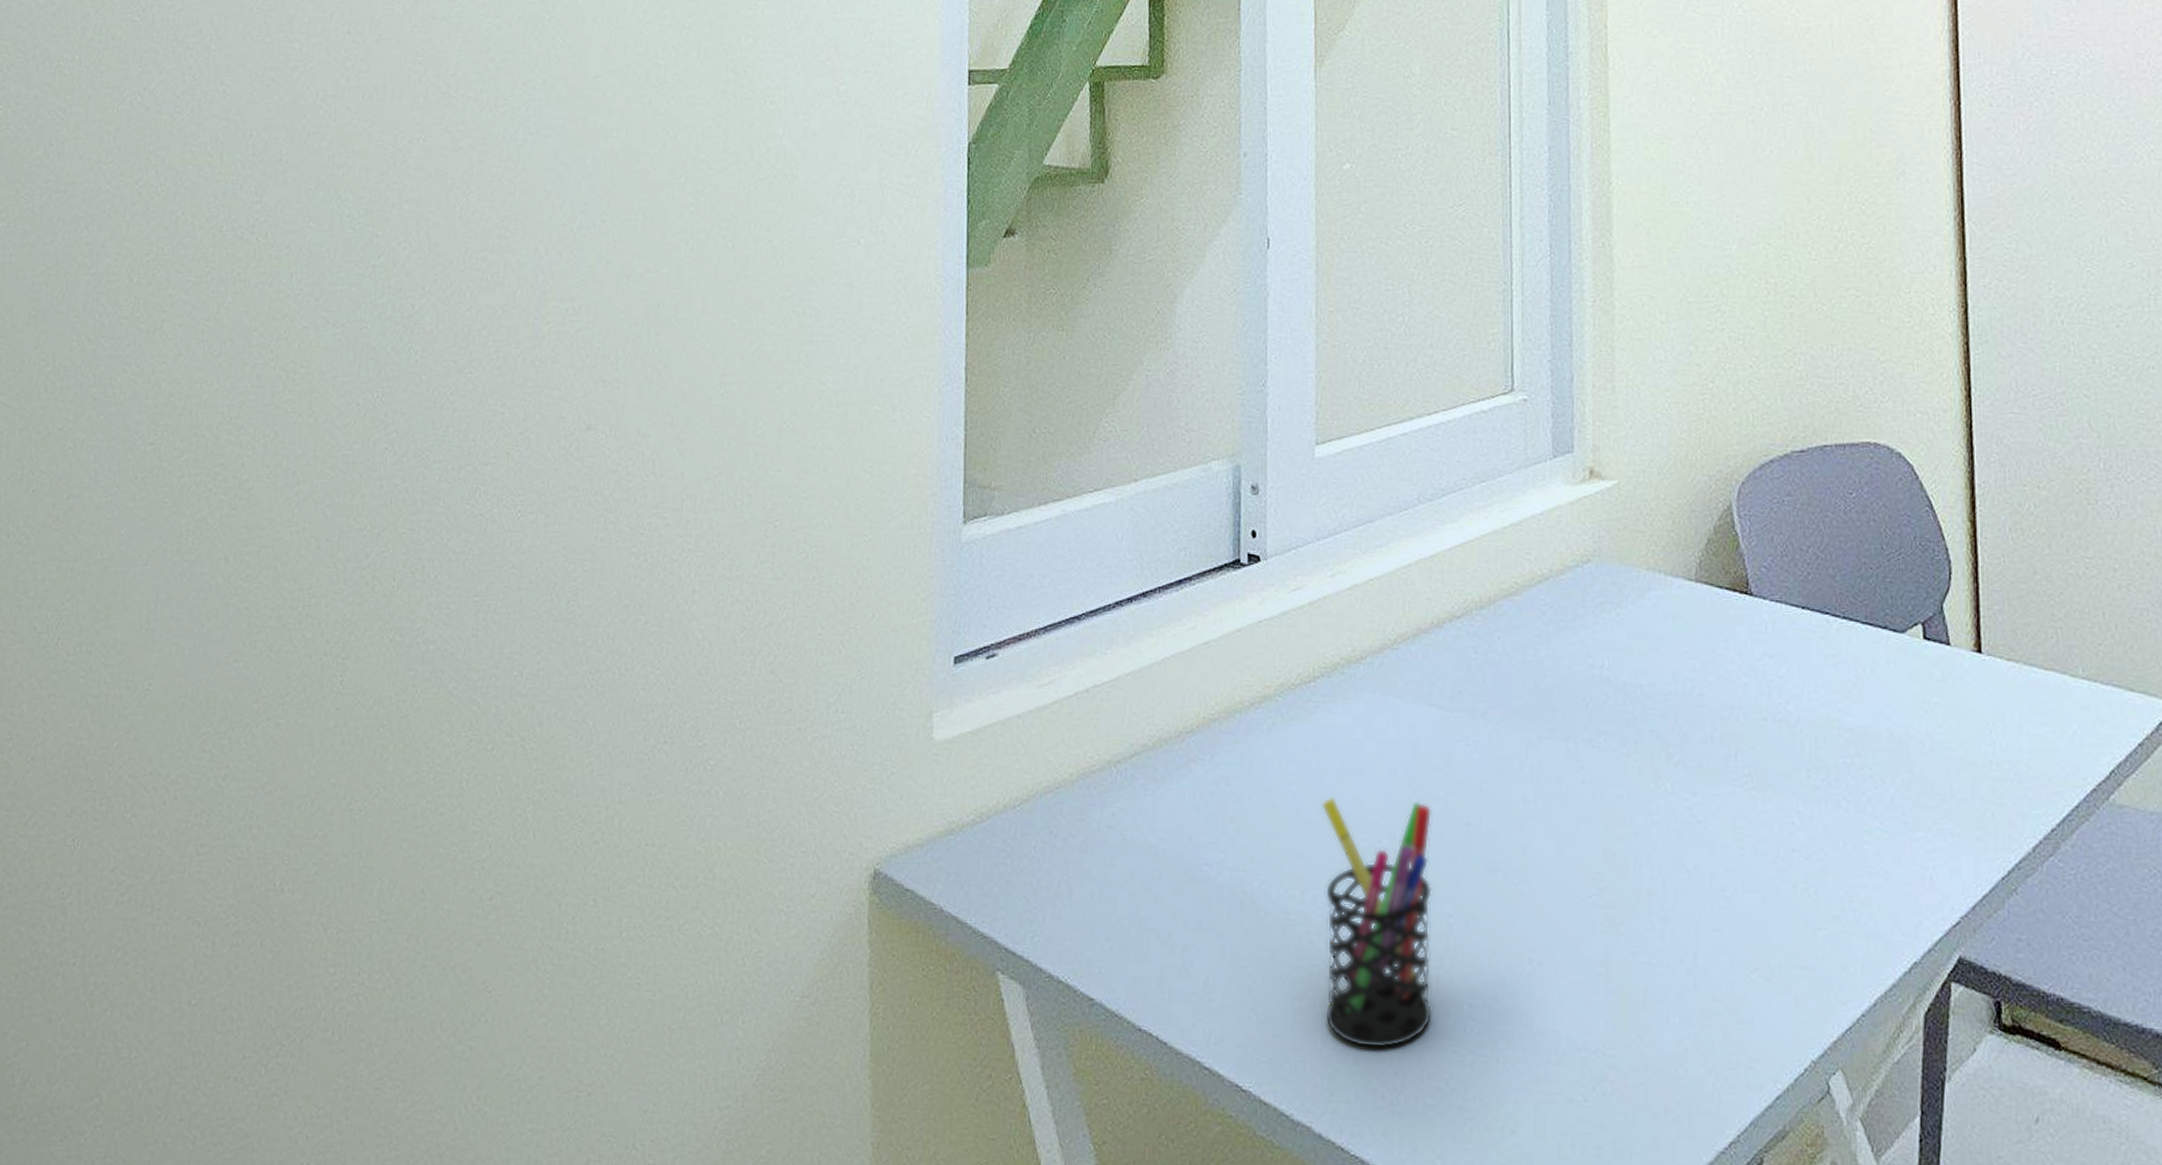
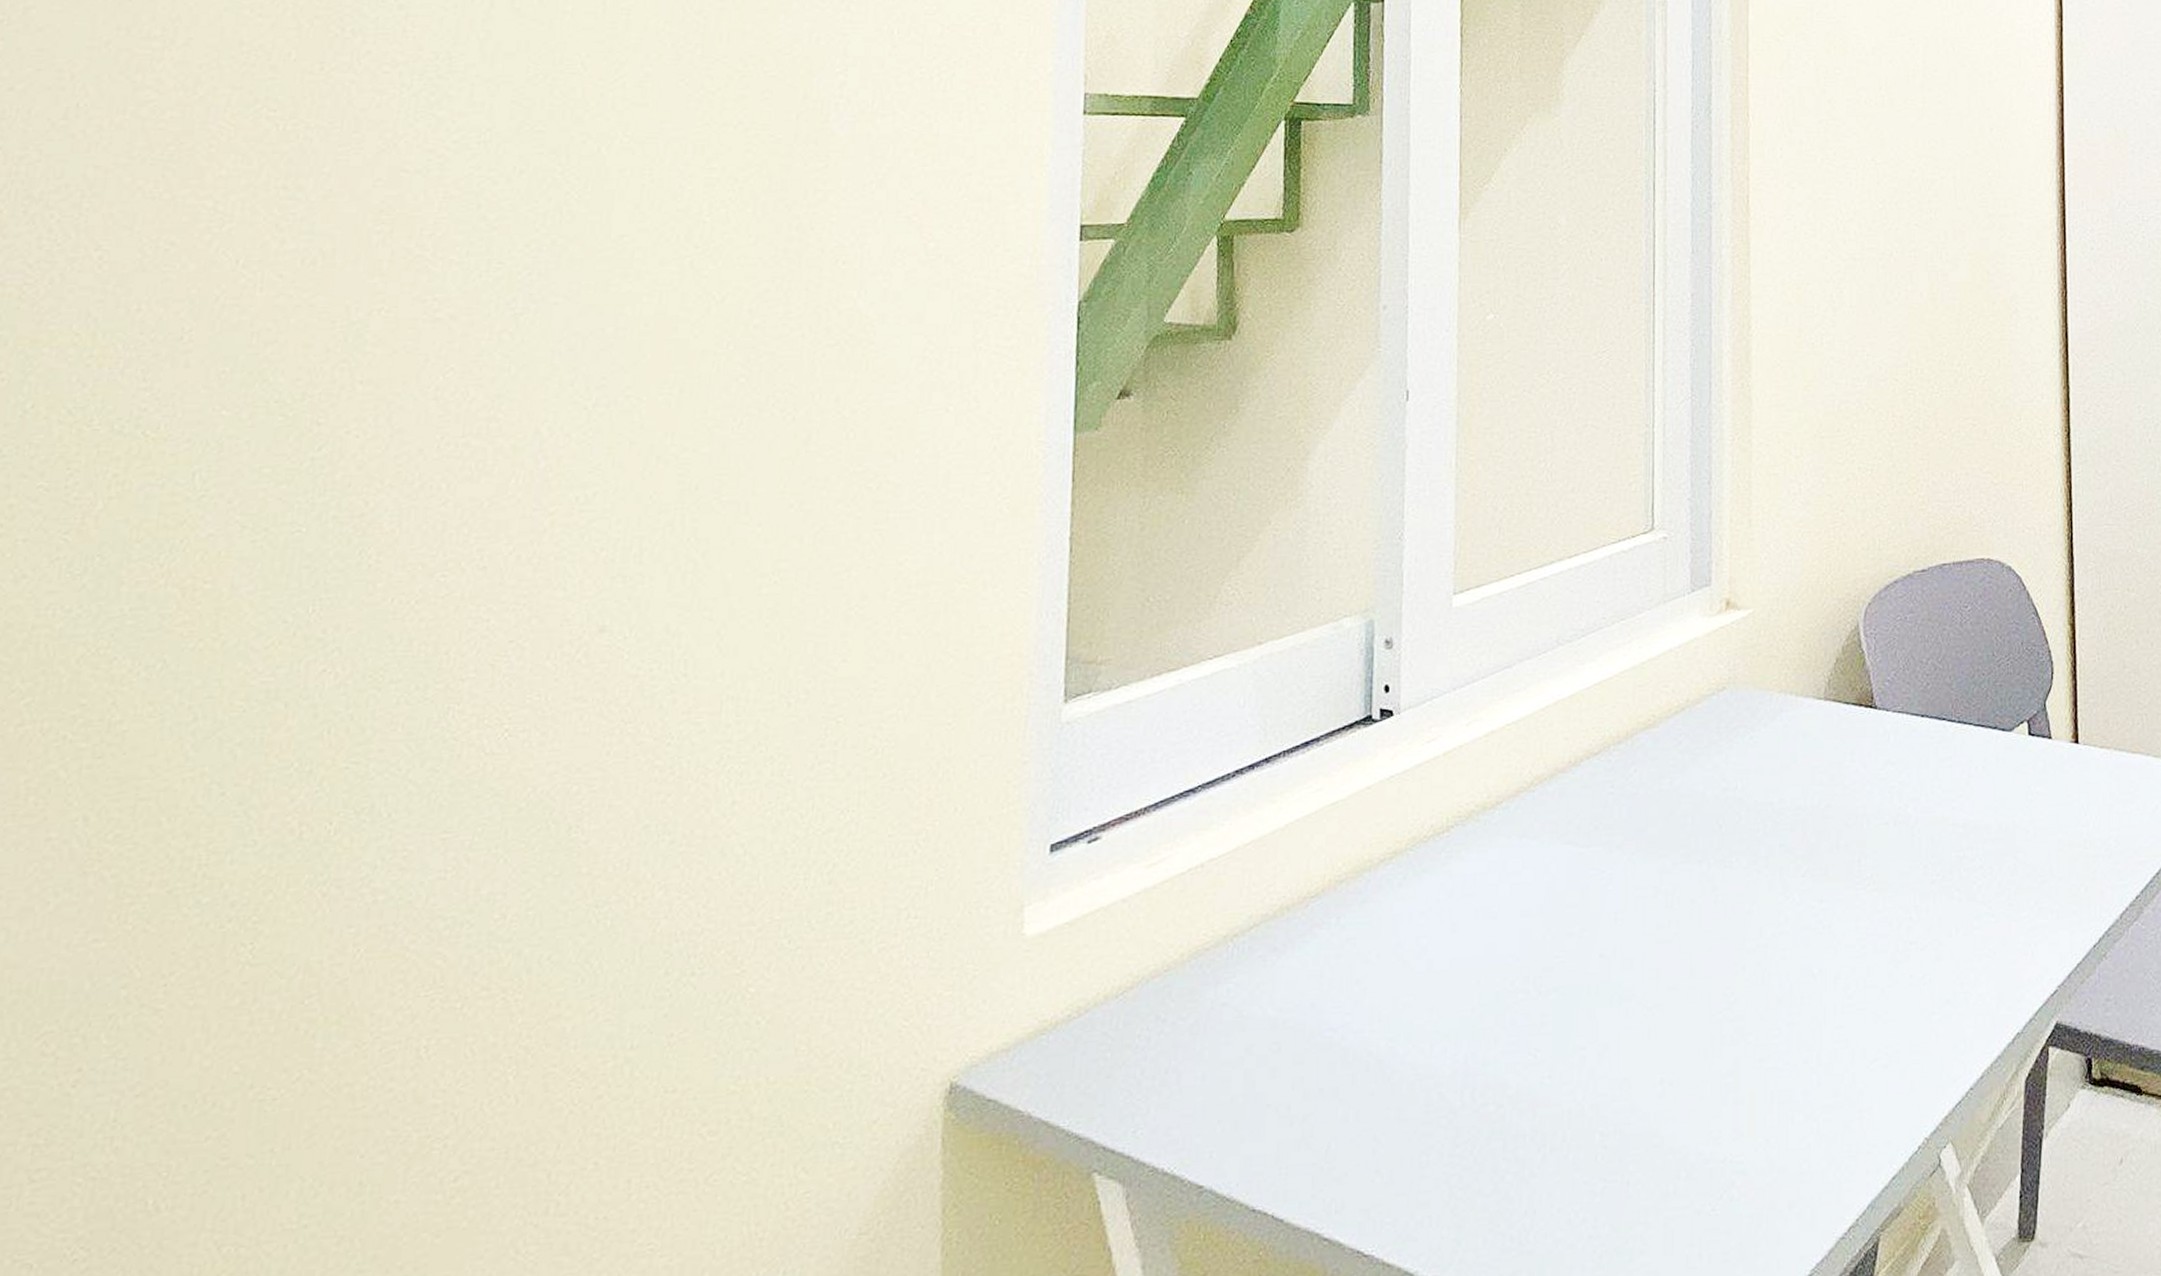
pen holder: present [1321,796,1433,1049] -> none [1453,939,1567,1193]

